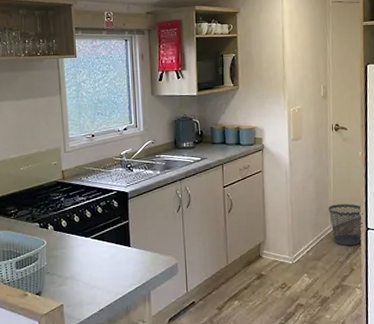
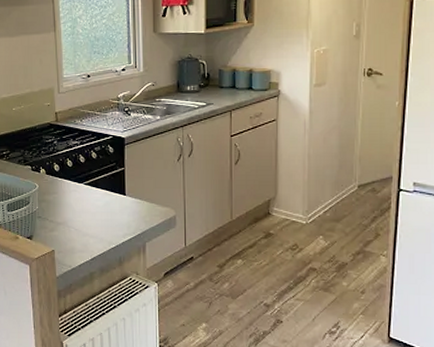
wastebasket: present [329,204,363,246] -> none [354,160,395,209]

